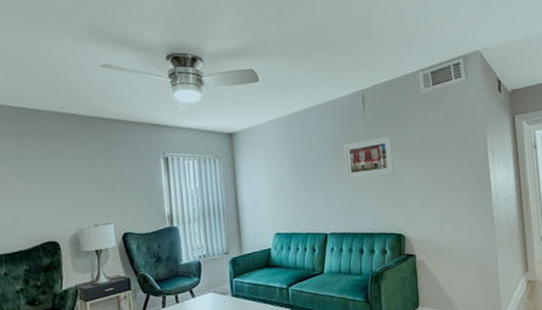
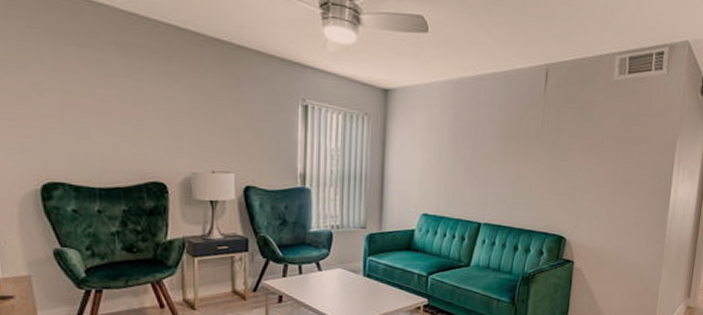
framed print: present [343,135,395,179] -> none [512,123,572,169]

